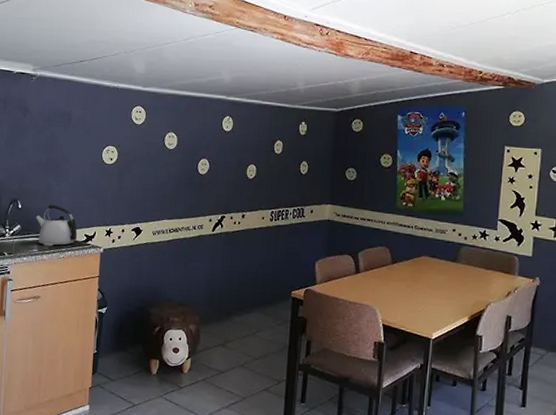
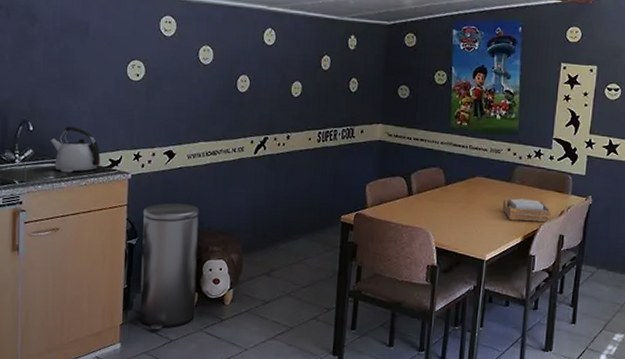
pedal bin: none [107,275,162,395] -> present [140,202,199,330]
napkin holder: none [448,277,497,304] -> present [502,198,551,223]

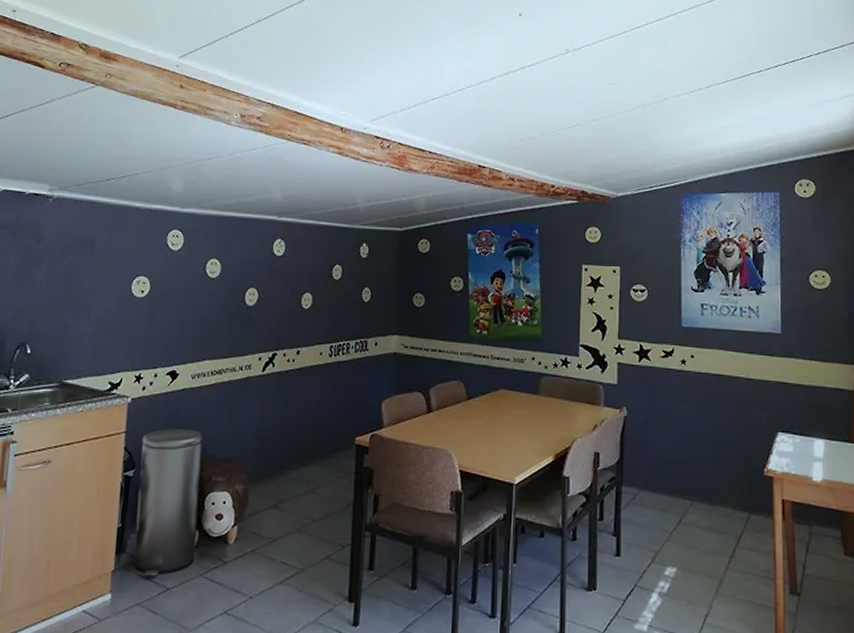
kettle: present [50,126,100,173] -> none [48,347,100,399]
napkin holder: present [502,198,551,223] -> none [530,412,583,439]

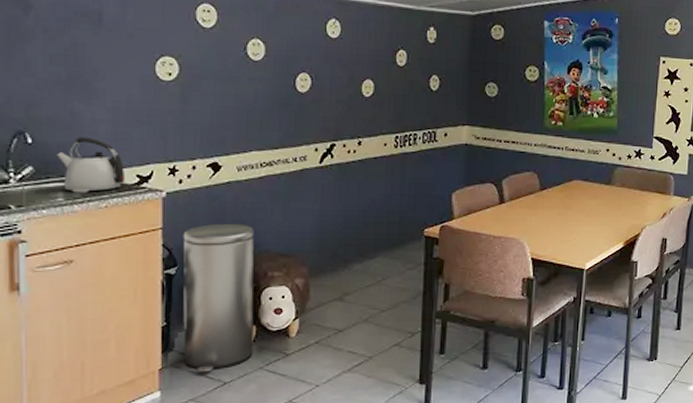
kettle: none [48,347,100,399] -> present [56,136,124,193]

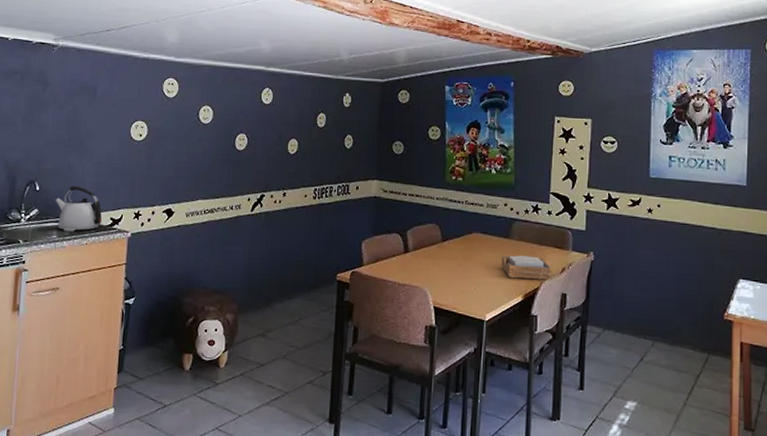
pedal bin: present [183,223,255,372] -> none [134,261,196,394]
napkin holder: none [602,202,653,226] -> present [501,254,551,281]

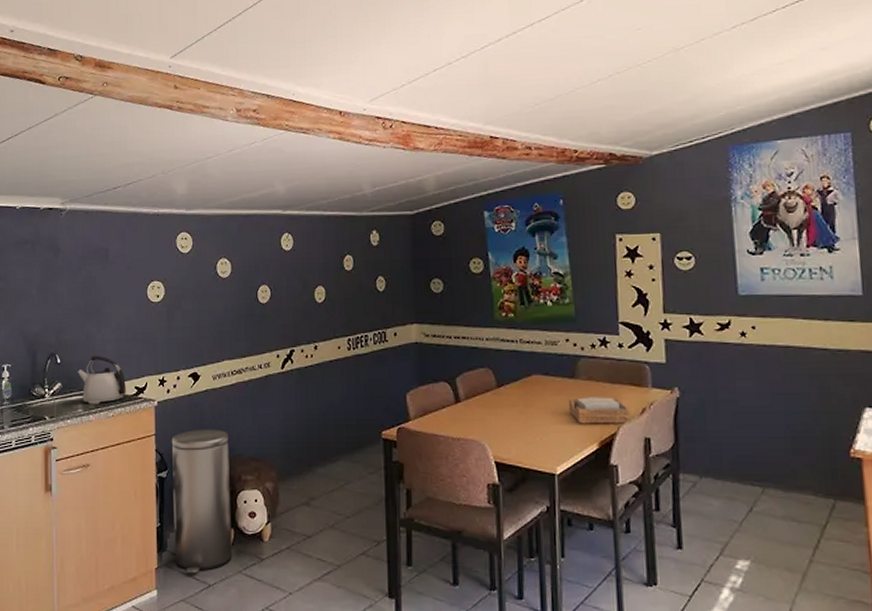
pedal bin: none [134,261,196,394] -> present [171,429,232,574]

